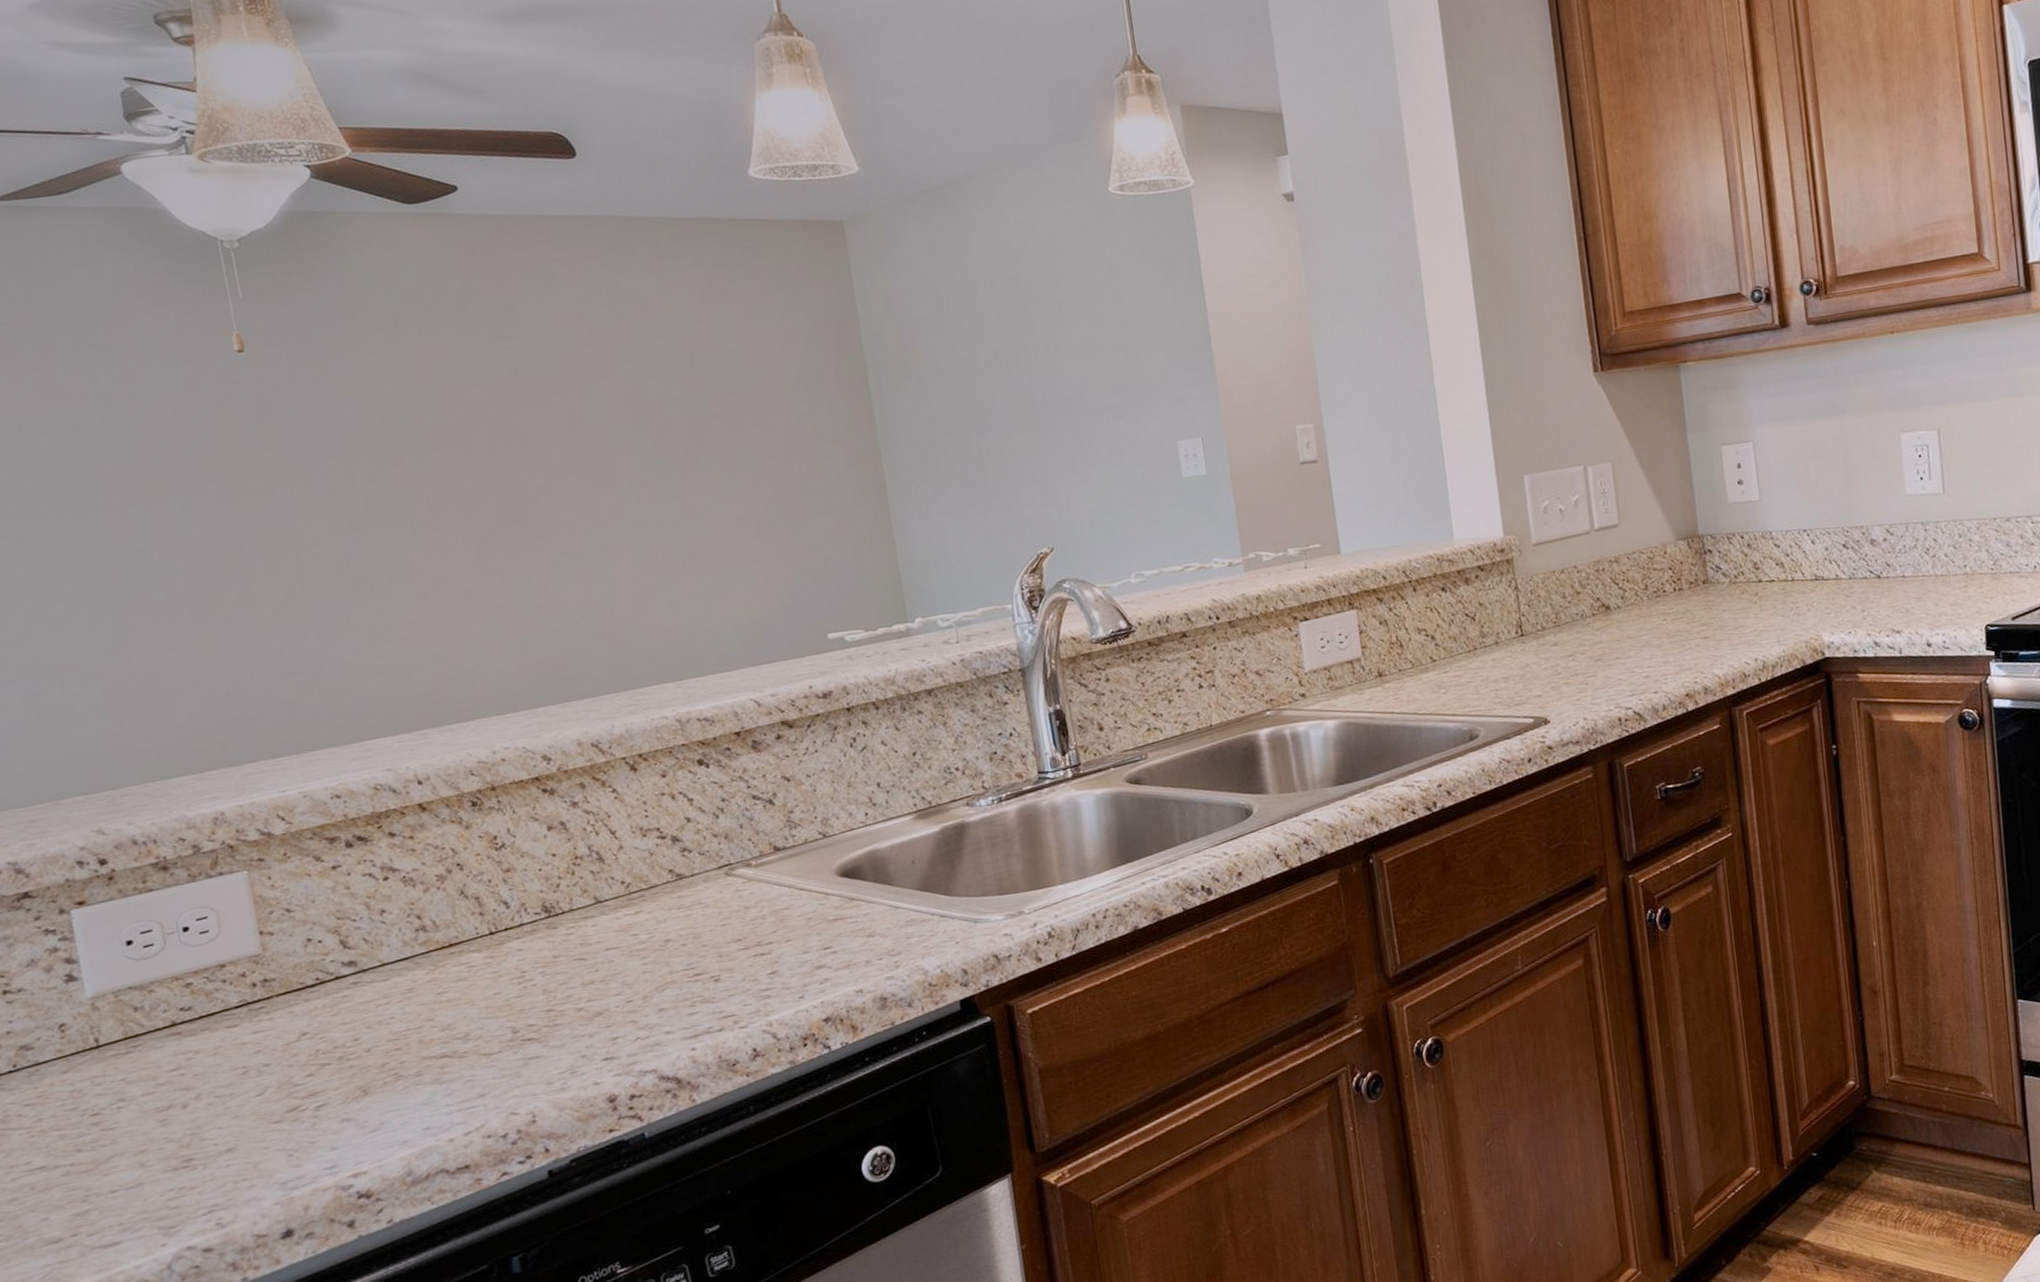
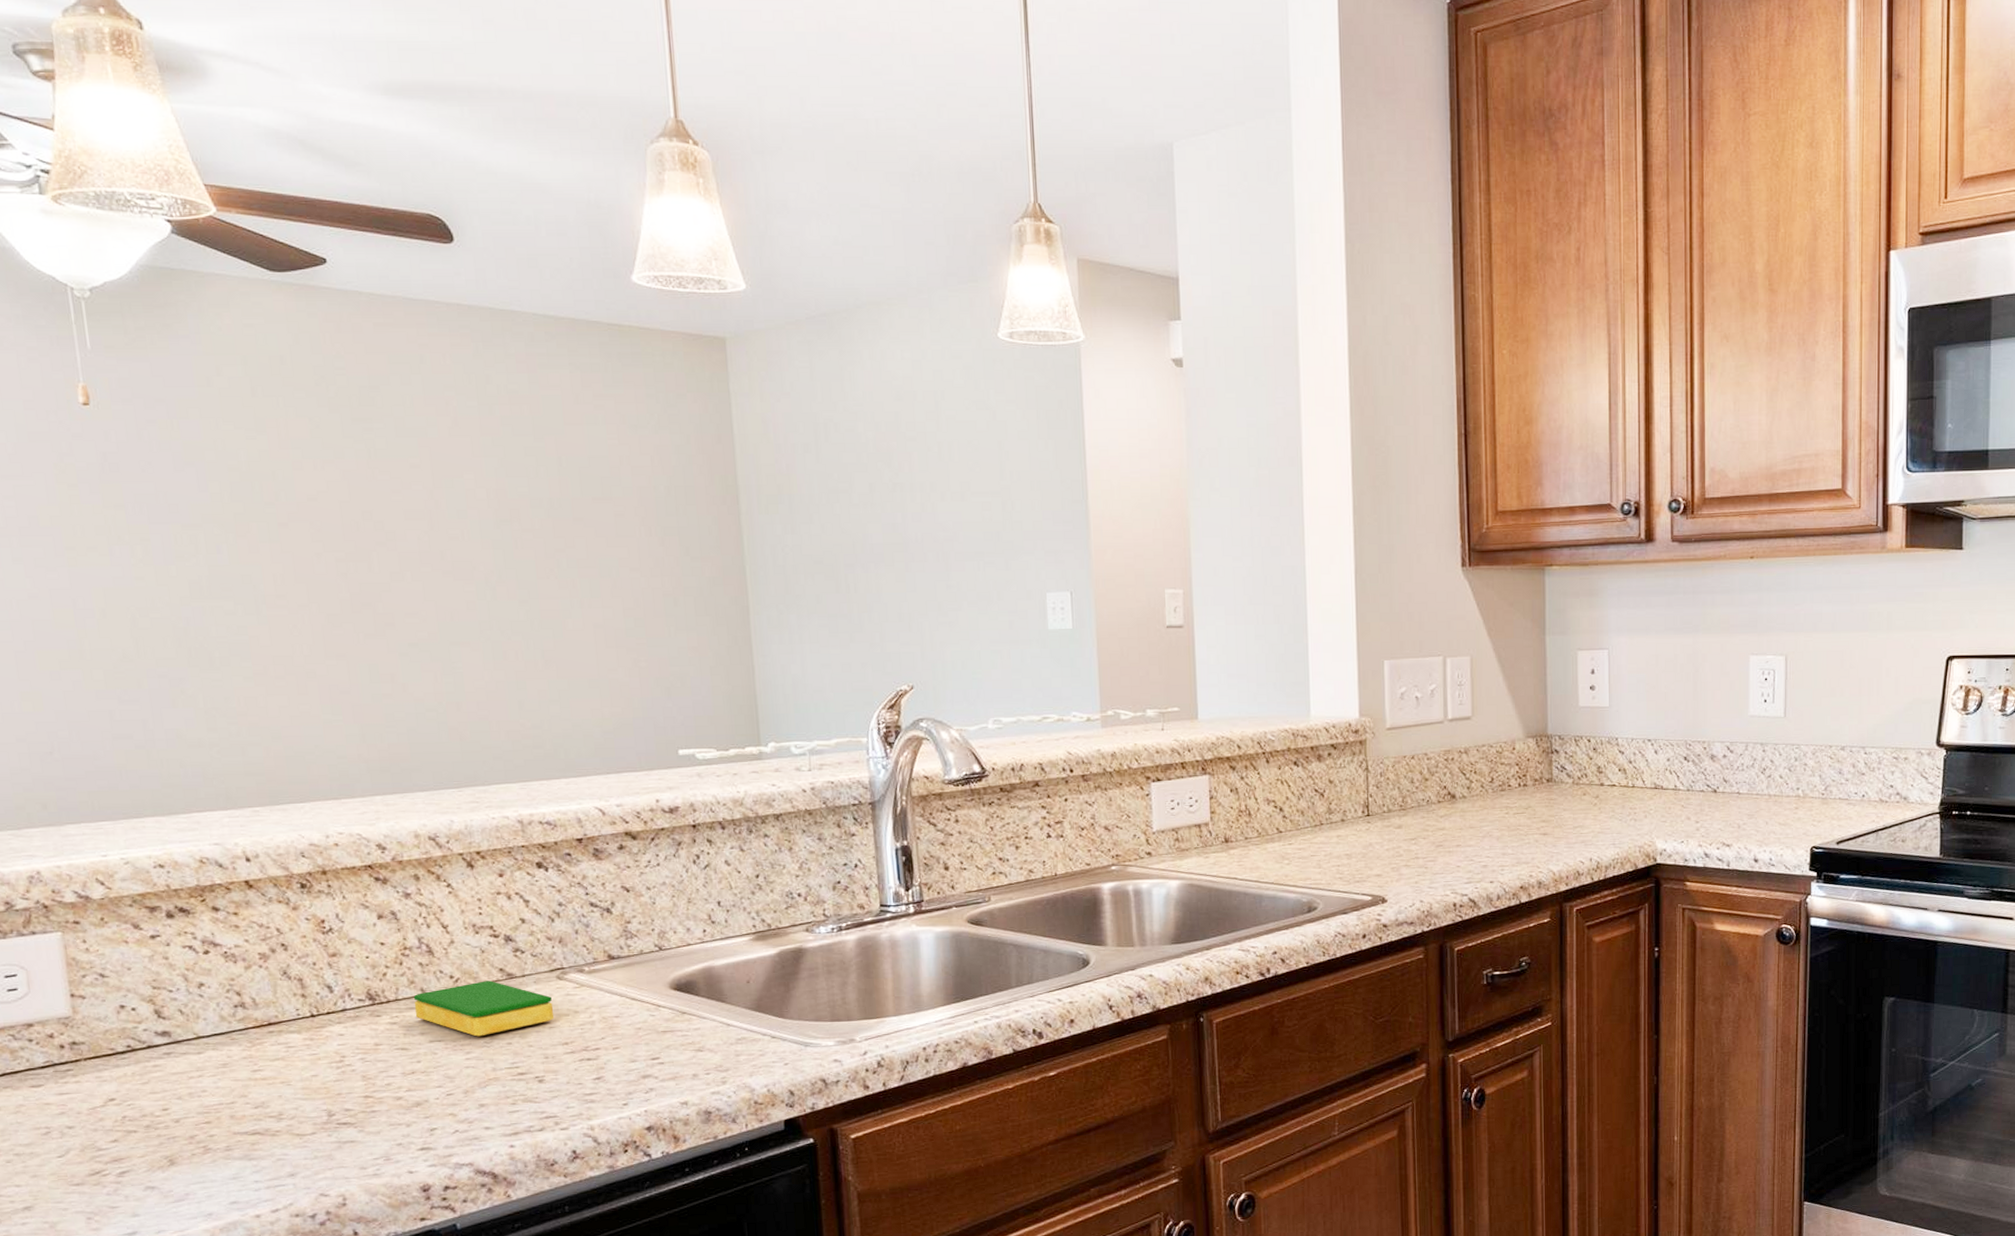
dish sponge: none [587,883,726,941] -> present [413,981,555,1037]

